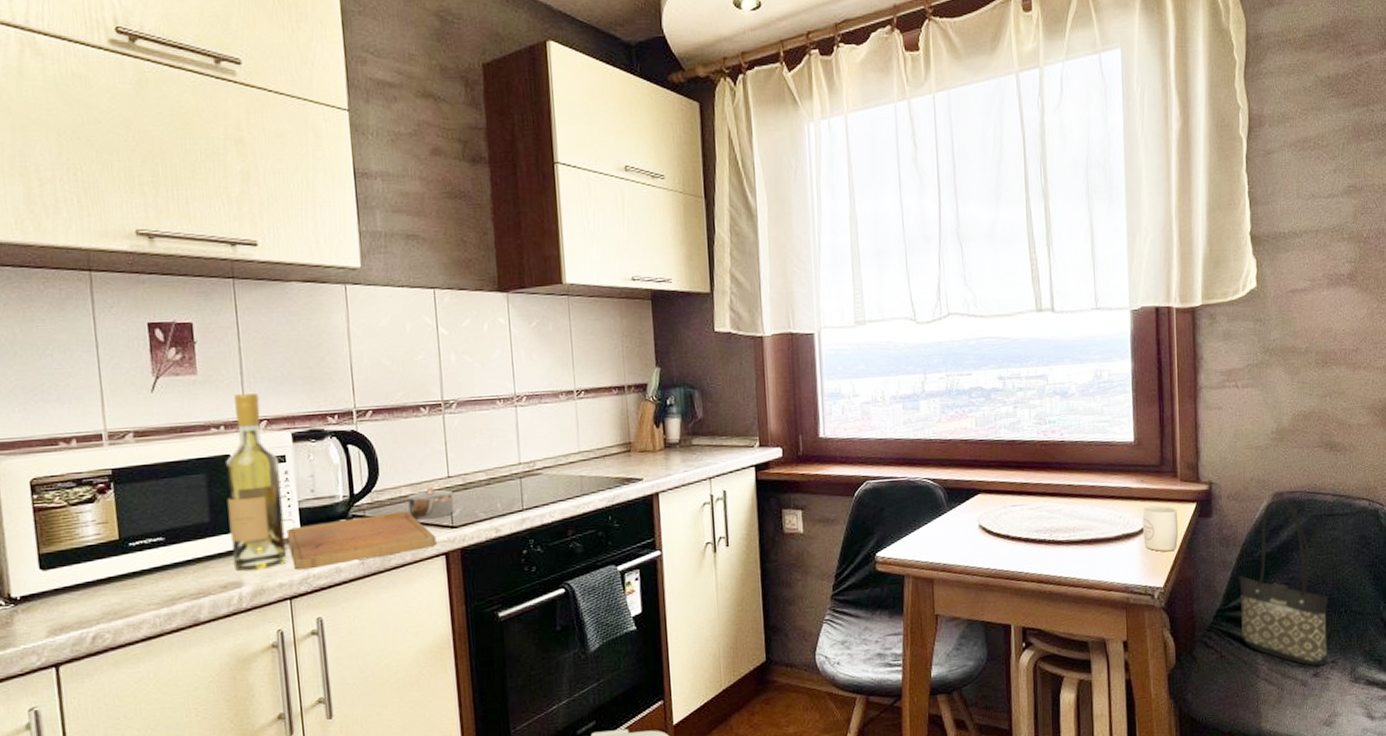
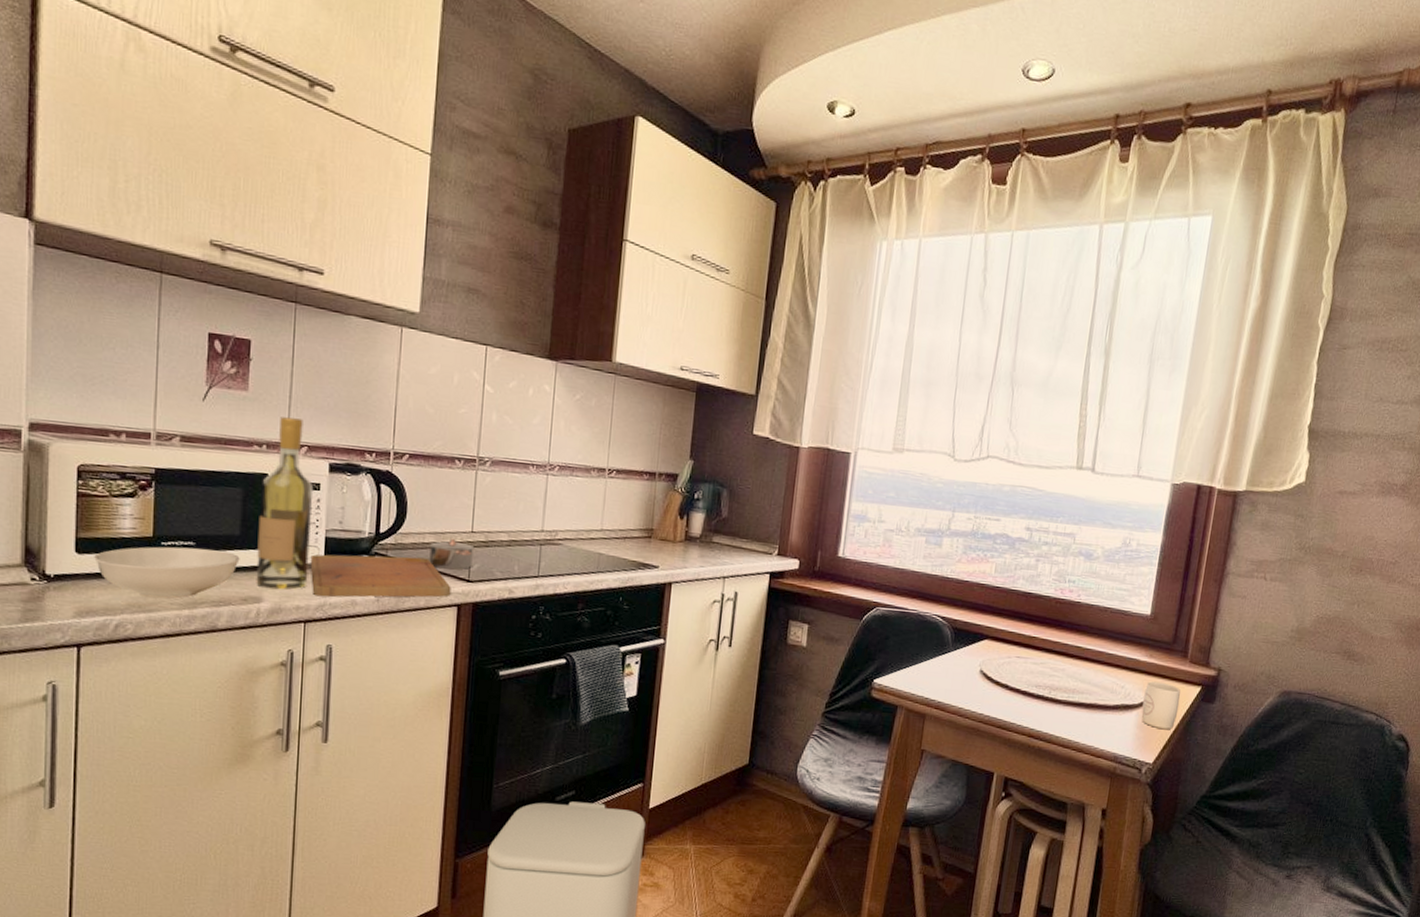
bowl: none [60,541,214,603] -> present [94,546,240,600]
tote bag: present [1239,499,1329,666] -> none [1220,697,1317,869]

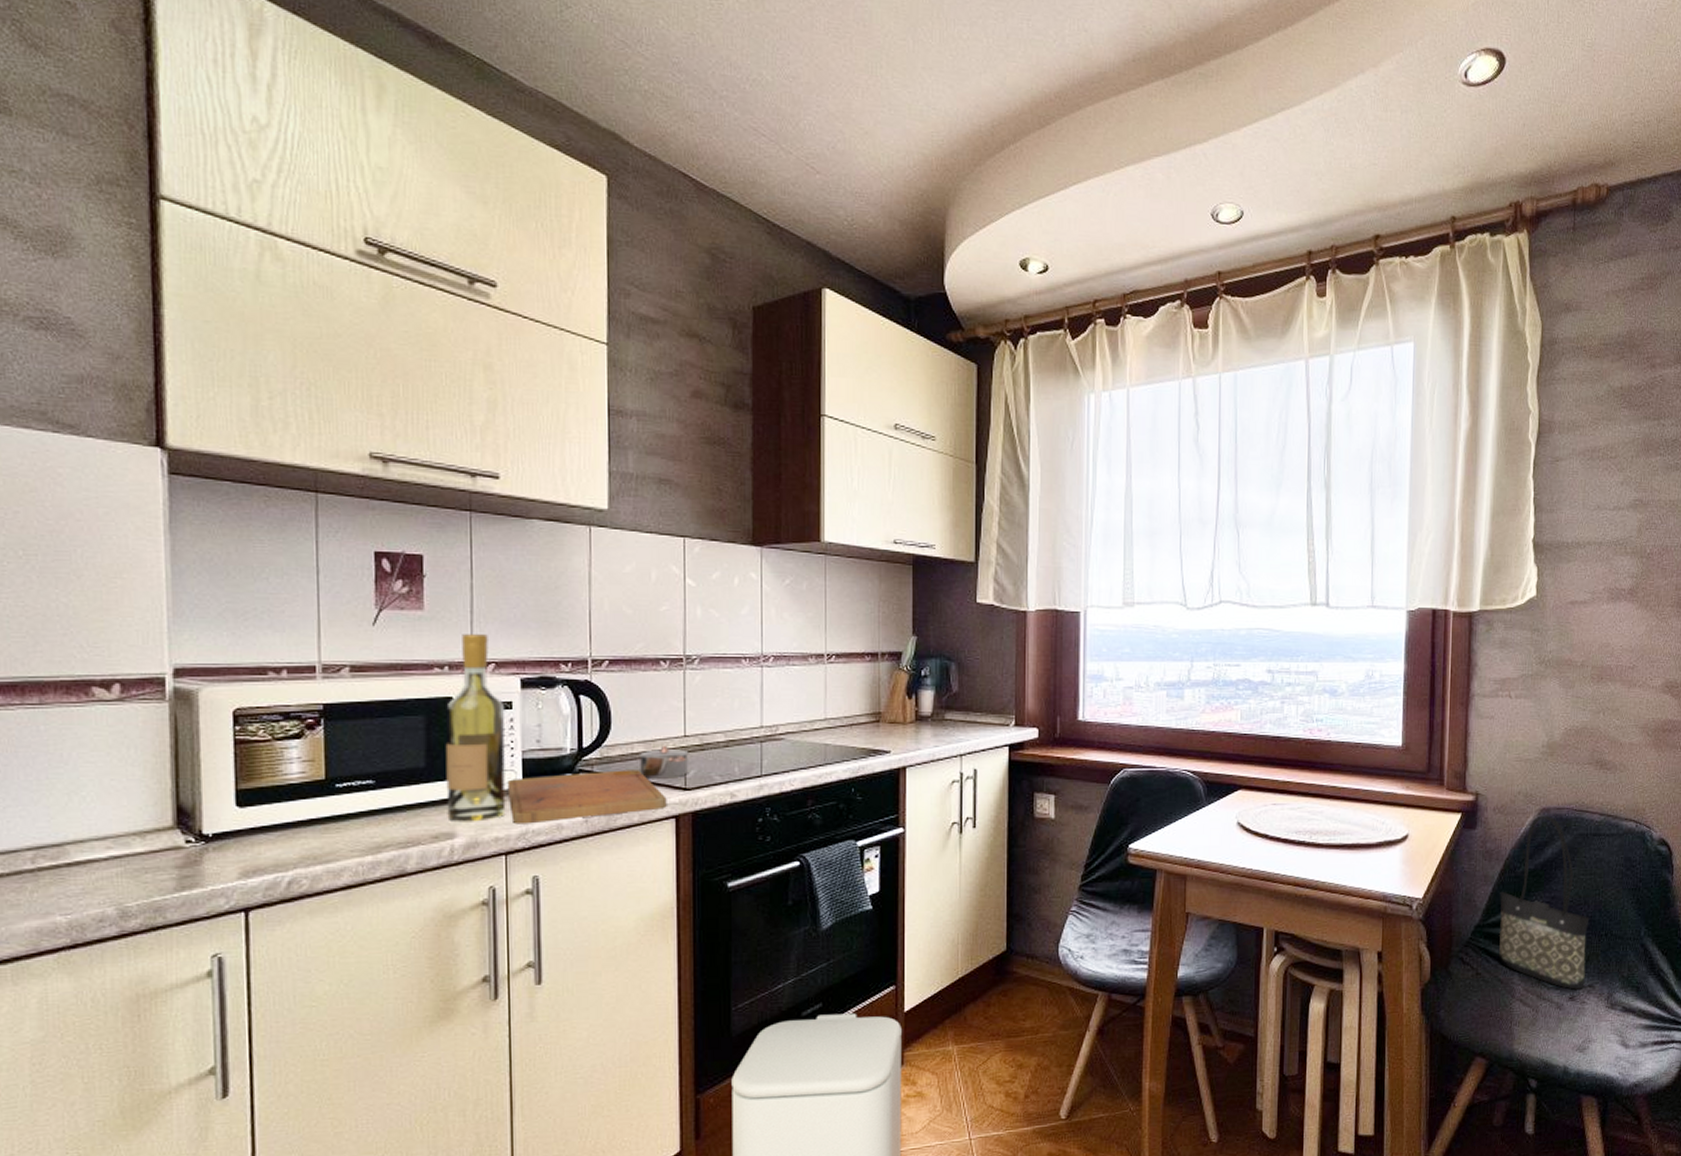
bowl: present [94,546,240,600] -> none [258,787,427,847]
mug: present [1142,681,1181,730] -> none [1404,813,1442,862]
tote bag: none [1220,697,1317,869] -> present [1498,815,1590,990]

